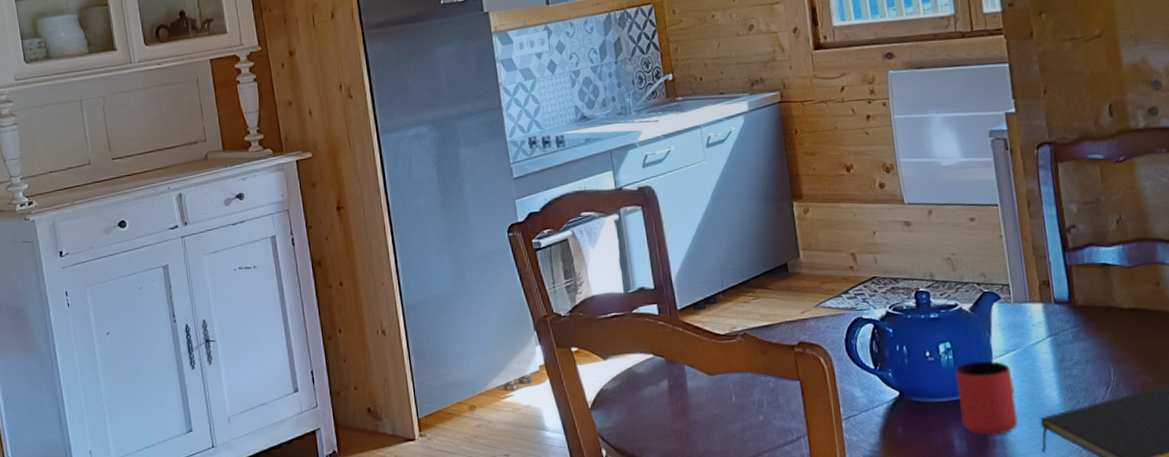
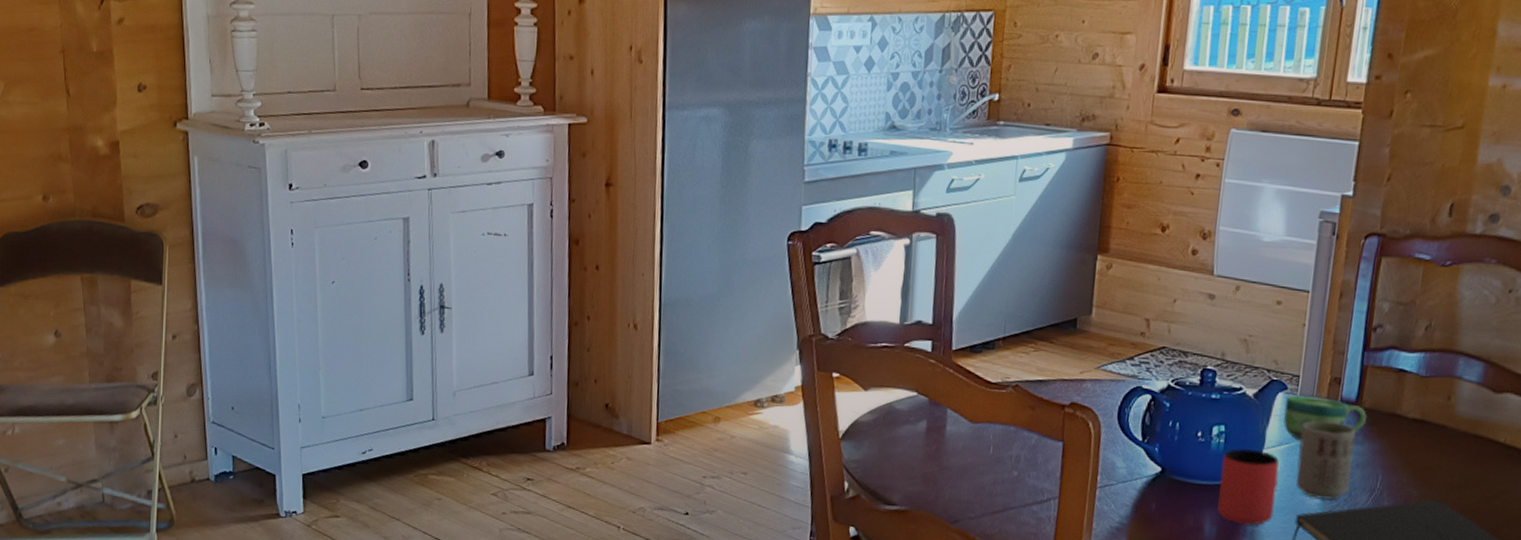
cup: none [1001,302,1084,347] -> present [1283,395,1367,442]
cup: none [1024,323,1085,399] -> present [1296,420,1356,500]

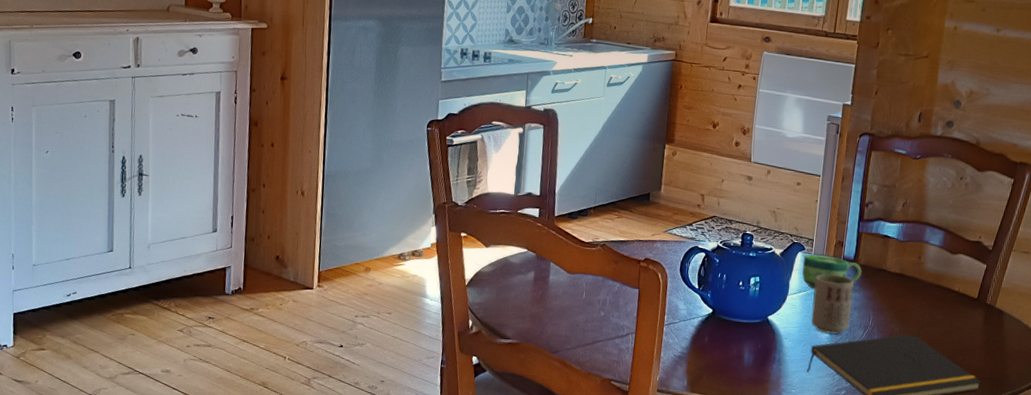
cup: present [1217,448,1279,525] -> none [754,295,799,354]

